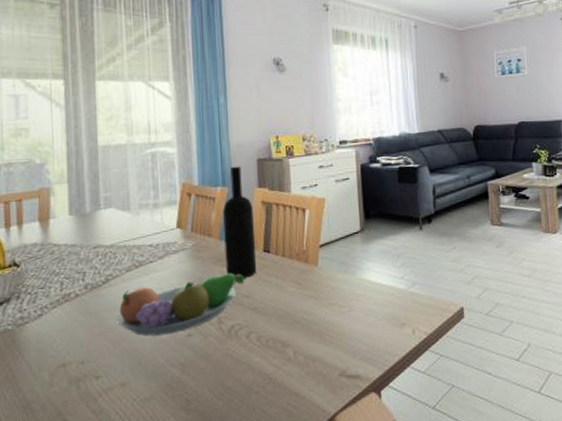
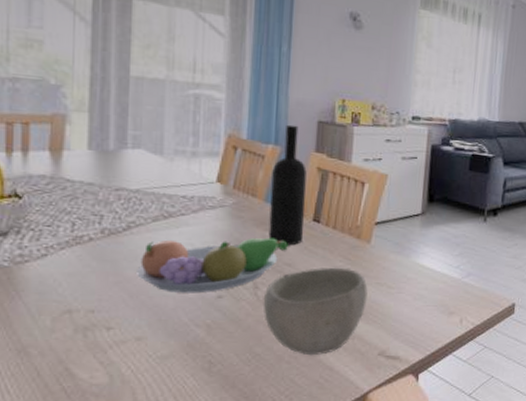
bowl: none [228,292,322,384] -> present [263,267,368,356]

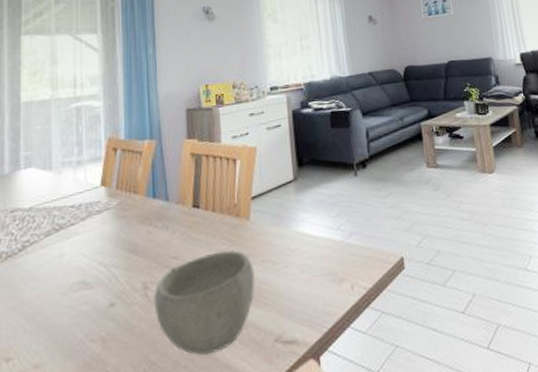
fruit bowl: present [137,237,288,294] -> none [33,232,172,309]
wine bottle: present [268,124,307,246] -> none [150,117,186,239]

